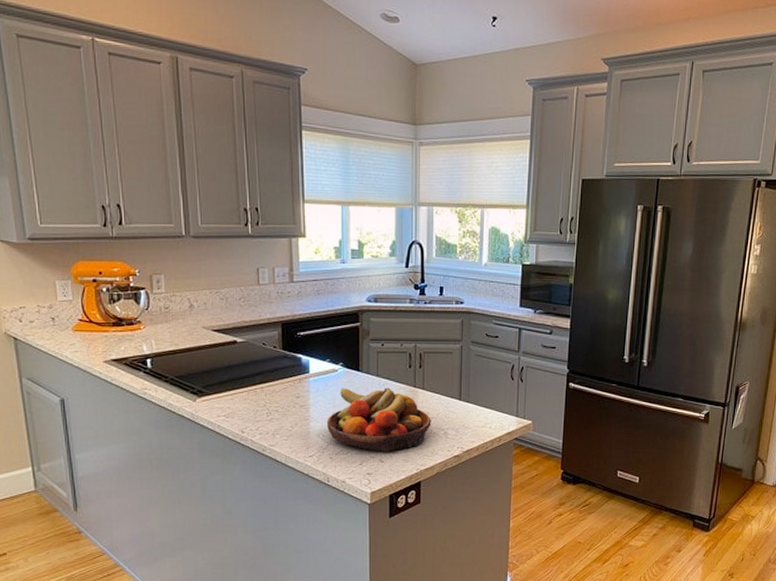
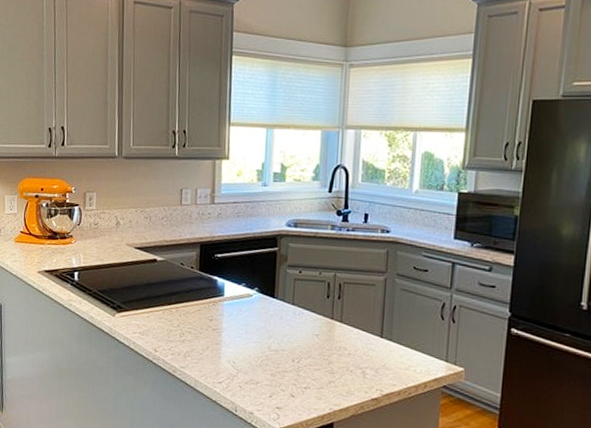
fruit bowl: present [326,387,431,452] -> none [237,314,349,387]

